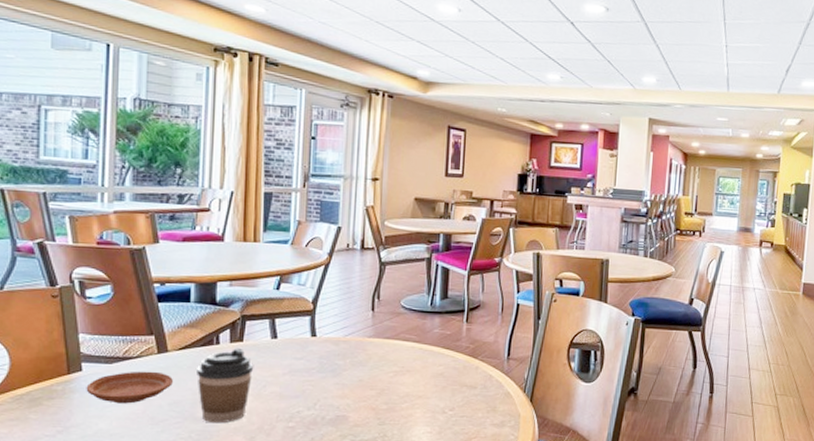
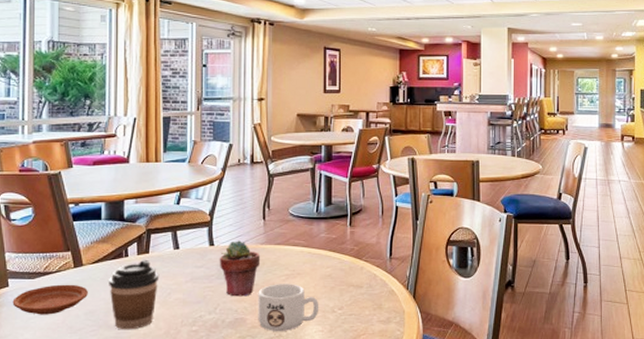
potted succulent: none [321,332,367,393] -> present [219,240,261,297]
mug: none [361,380,429,431] -> present [258,284,320,331]

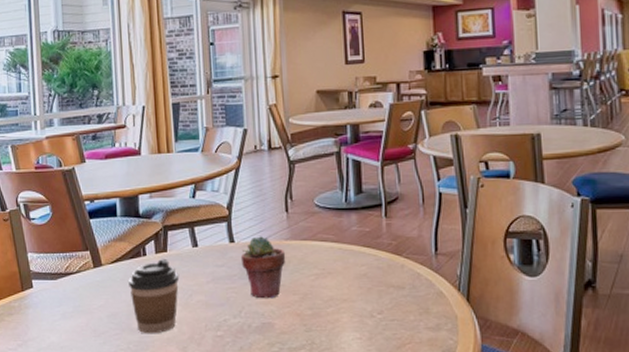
plate: present [12,284,88,315] -> none [37,285,109,317]
mug: present [258,284,320,331] -> none [285,284,356,338]

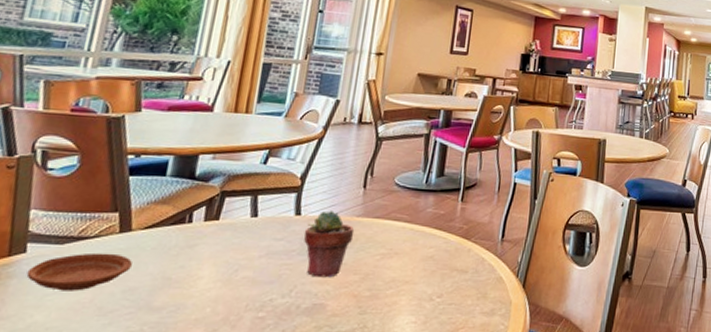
plate: none [37,285,109,317] -> present [26,252,132,291]
coffee cup: present [128,258,180,334] -> none [159,227,228,314]

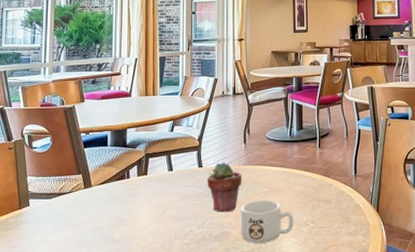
plate: present [26,252,132,291] -> none [32,203,95,231]
mug: none [340,264,416,321] -> present [241,200,294,243]

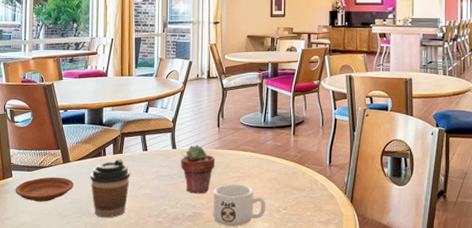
plate: none [32,203,95,231] -> present [15,177,74,202]
coffee cup: none [113,180,156,244] -> present [90,158,131,218]

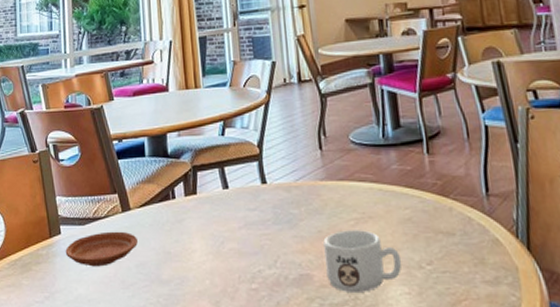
coffee cup: present [90,158,131,218] -> none [157,201,210,286]
potted succulent: present [180,145,216,194] -> none [273,176,323,247]

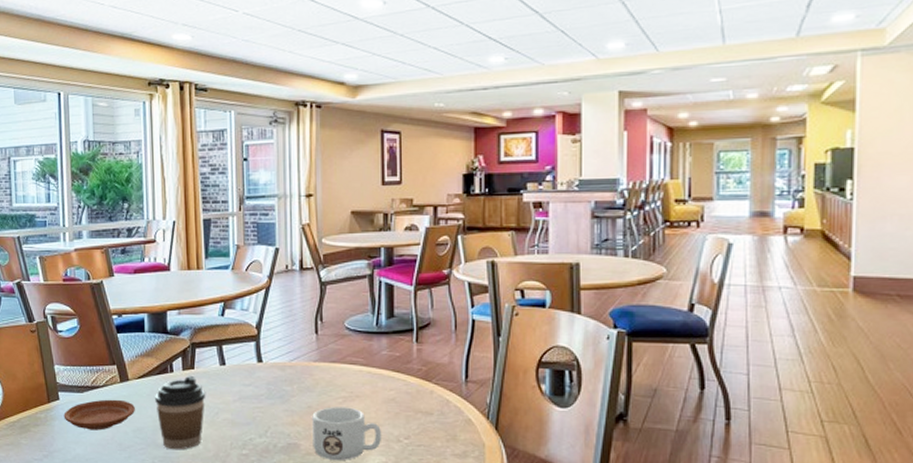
coffee cup: none [157,201,210,286] -> present [155,375,206,450]

